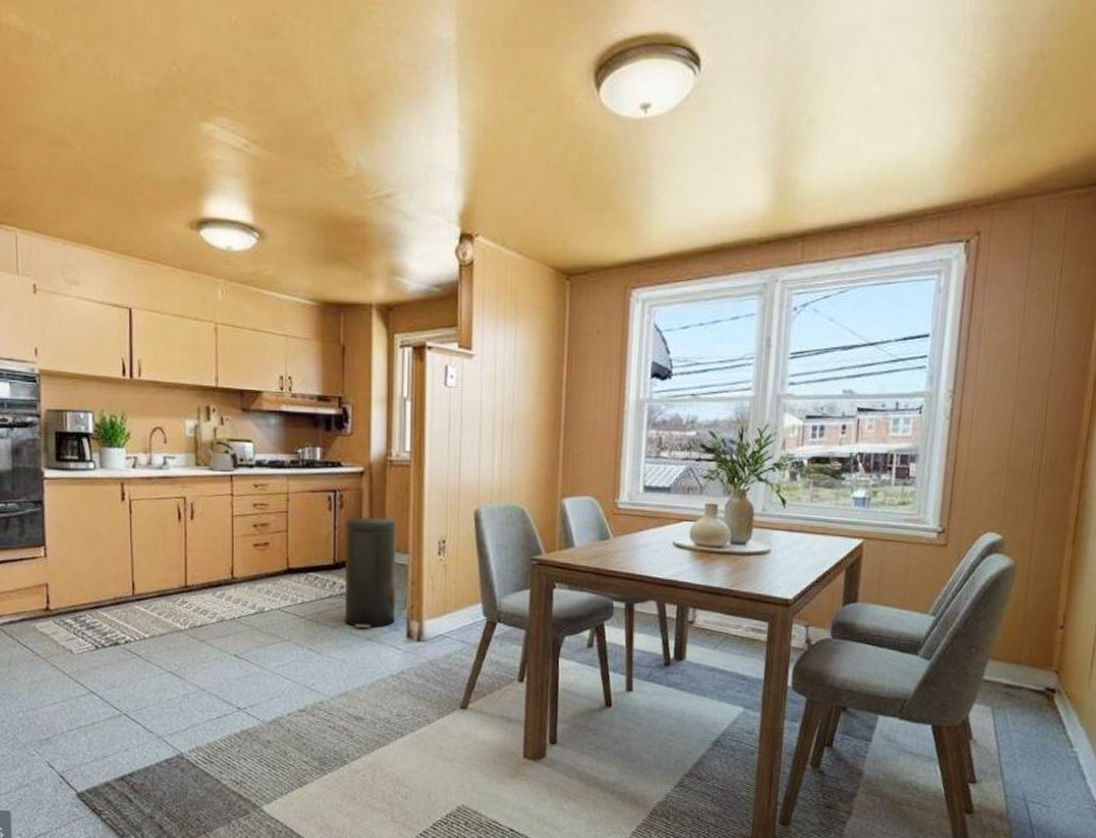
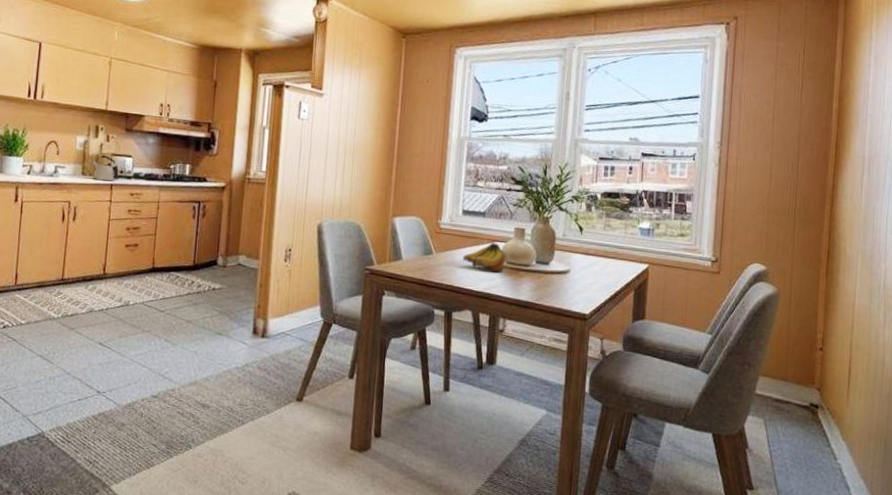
pedal bin: present [345,517,397,628] -> none [199,225,250,324]
fruit: none [644,522,697,557] -> present [462,243,507,273]

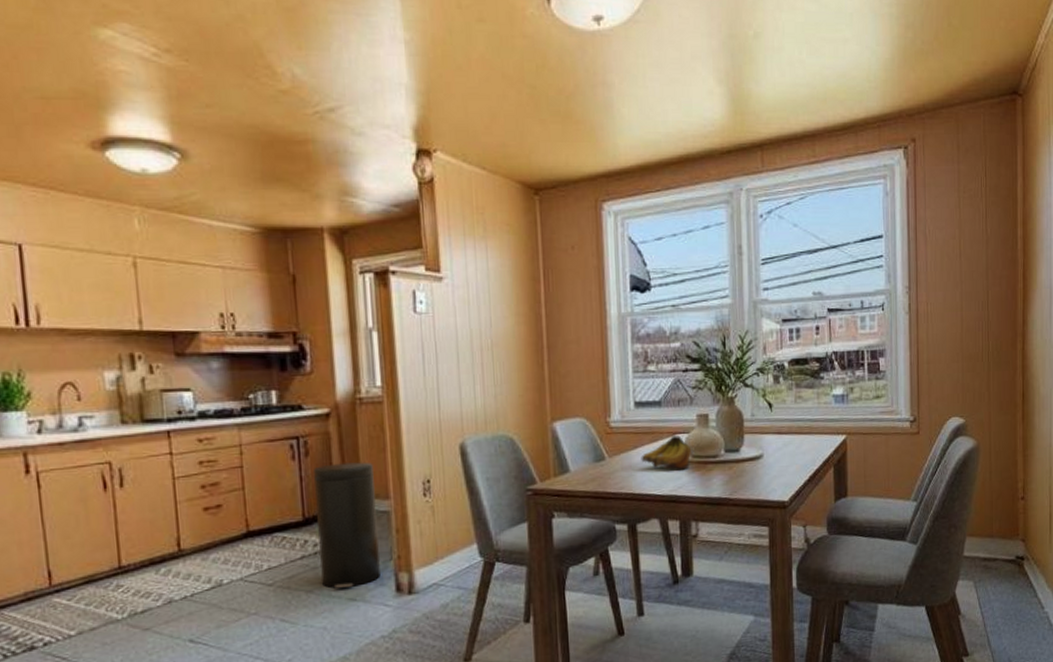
kettle: present [92,155,119,182] -> none [133,393,177,428]
pedal bin: none [199,225,250,324] -> present [312,462,380,588]

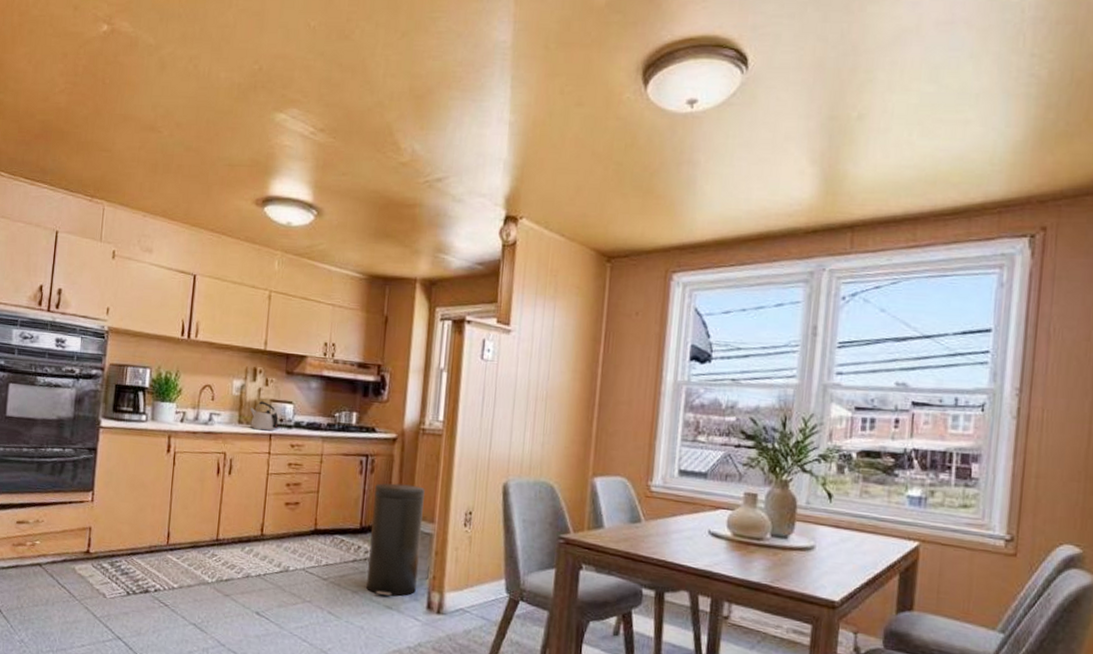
kettle: none [133,393,177,428] -> present [249,401,279,431]
fruit: present [641,435,692,470] -> none [678,510,734,547]

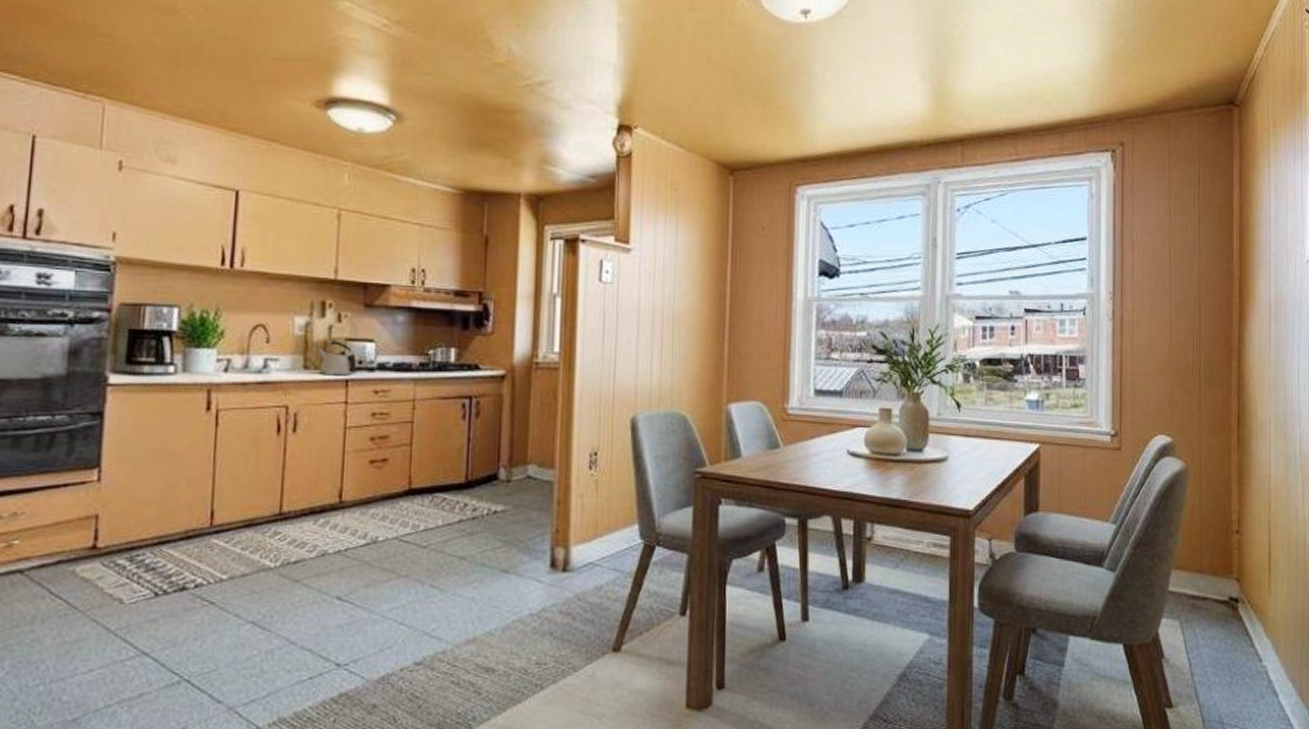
pedal bin: present [366,483,425,597] -> none [477,427,542,557]

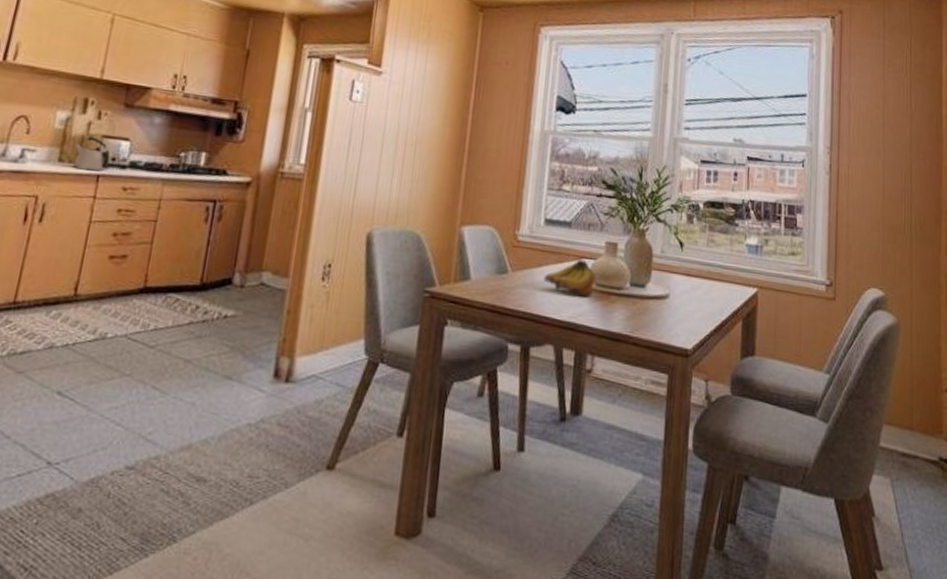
fruit: none [817,429,872,466] -> present [543,260,597,298]

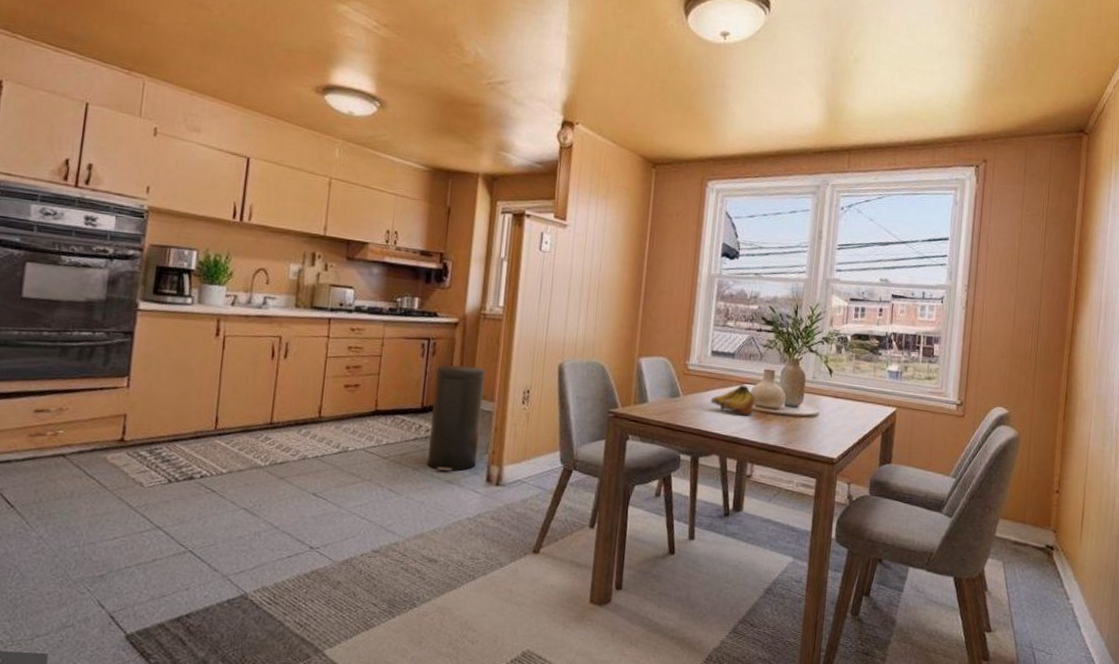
kettle: present [73,137,110,171] -> none [307,286,338,315]
pedal bin: none [202,232,280,364] -> present [427,365,485,472]

